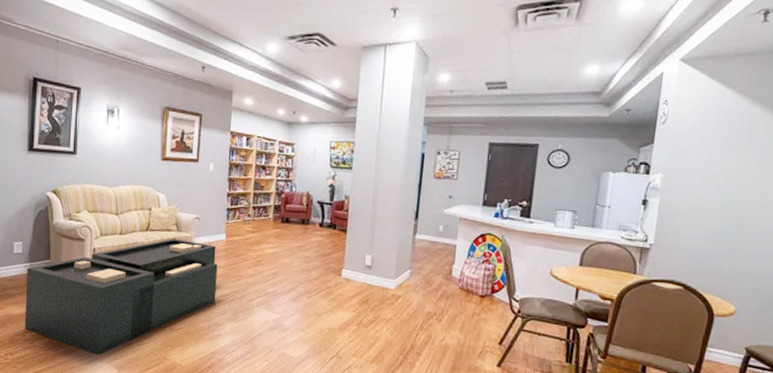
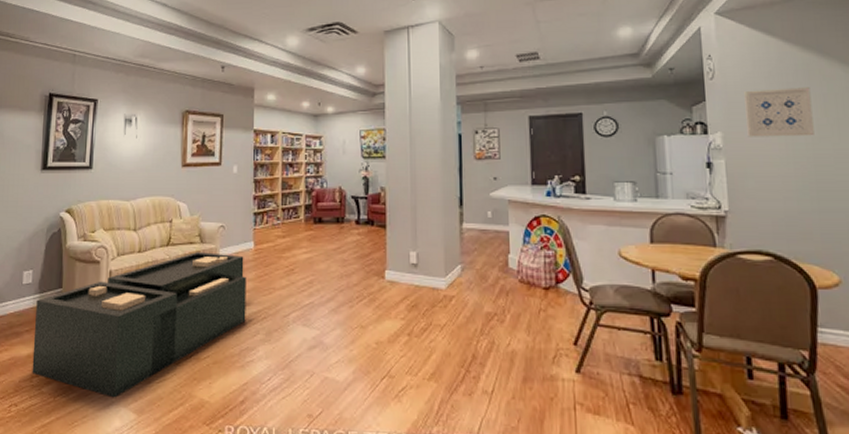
wall art: none [685,137,751,185] -> present [744,87,814,137]

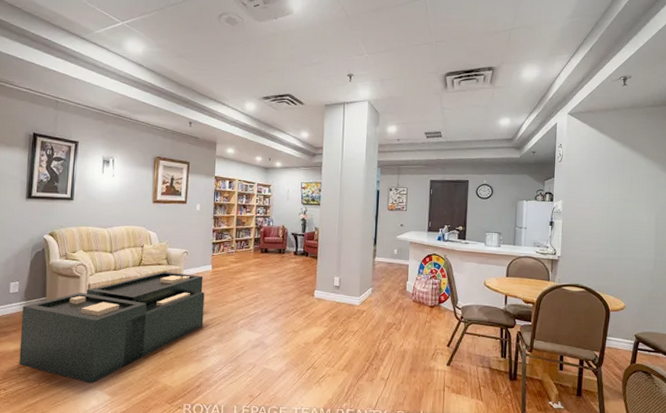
wall art: present [744,87,814,137] -> none [579,172,623,207]

